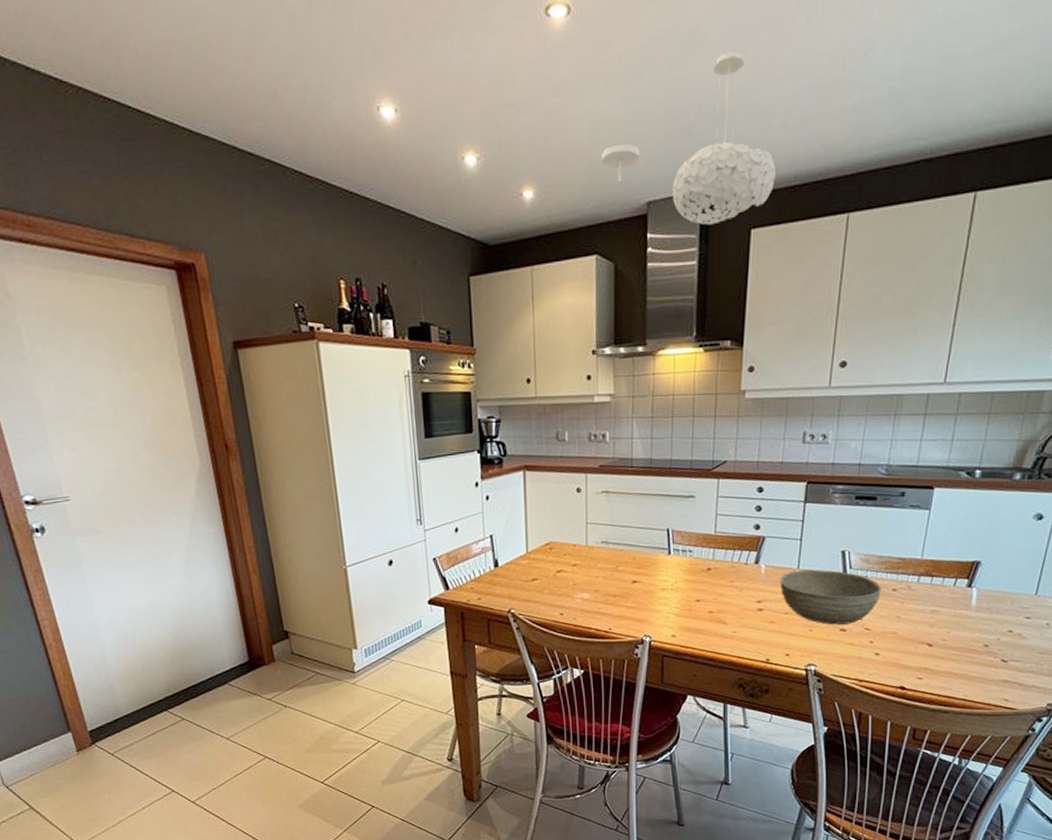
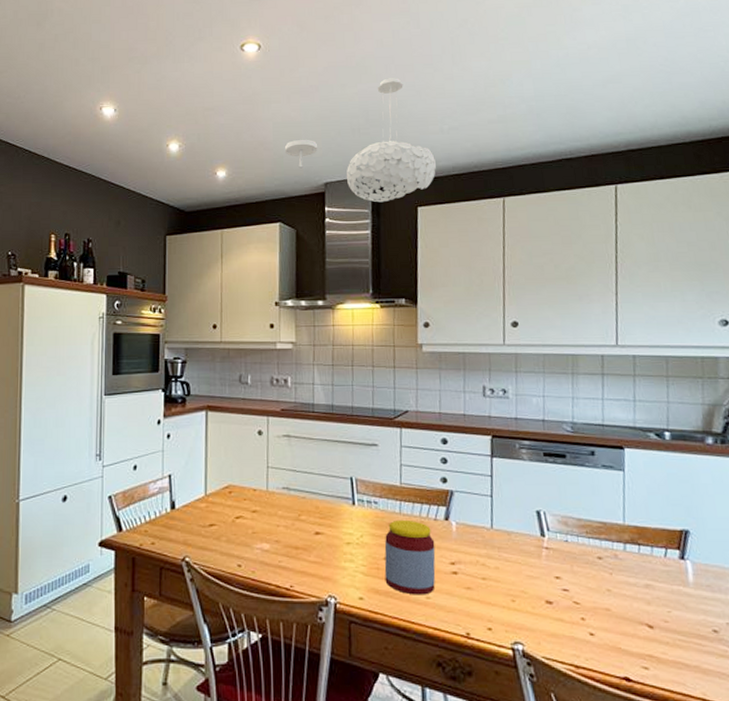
jar: none [696,565,744,631] -> present [384,519,436,595]
bowl: present [780,569,881,625] -> none [473,529,586,596]

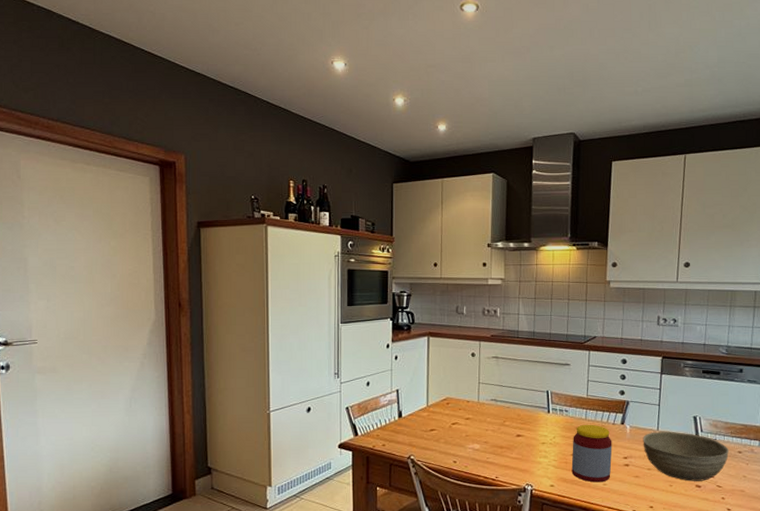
pendant light: present [284,78,436,203] -> none [498,41,629,157]
bowl: none [473,529,586,596] -> present [643,431,729,481]

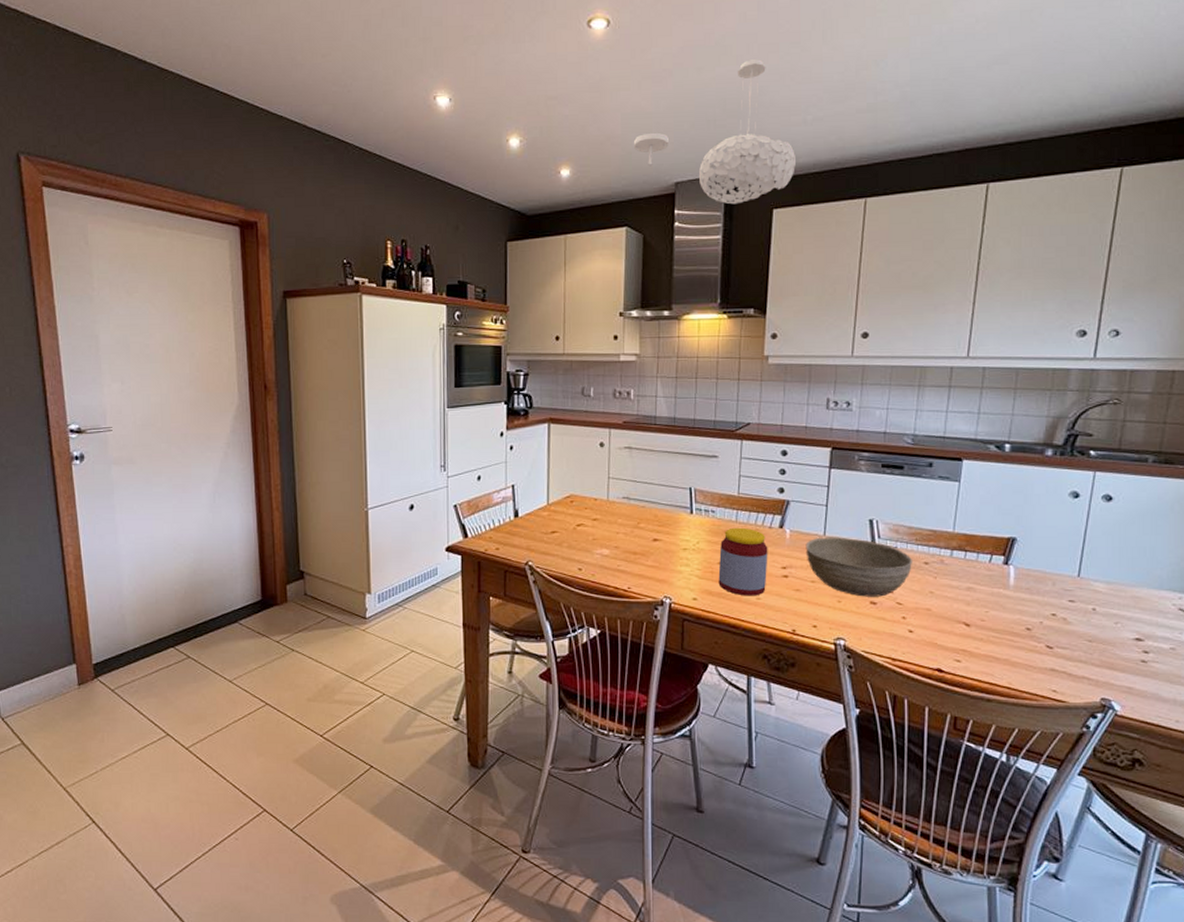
pendant light: none [498,41,629,157] -> present [633,59,796,205]

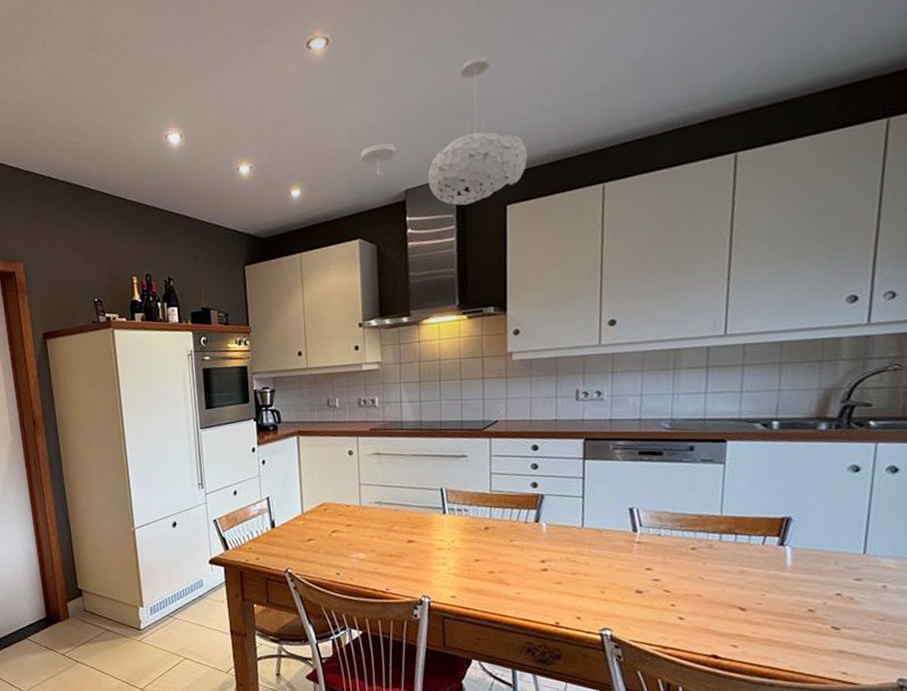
jar: present [718,527,768,596] -> none [475,524,526,592]
bowl: present [805,537,912,597] -> none [563,527,679,586]

